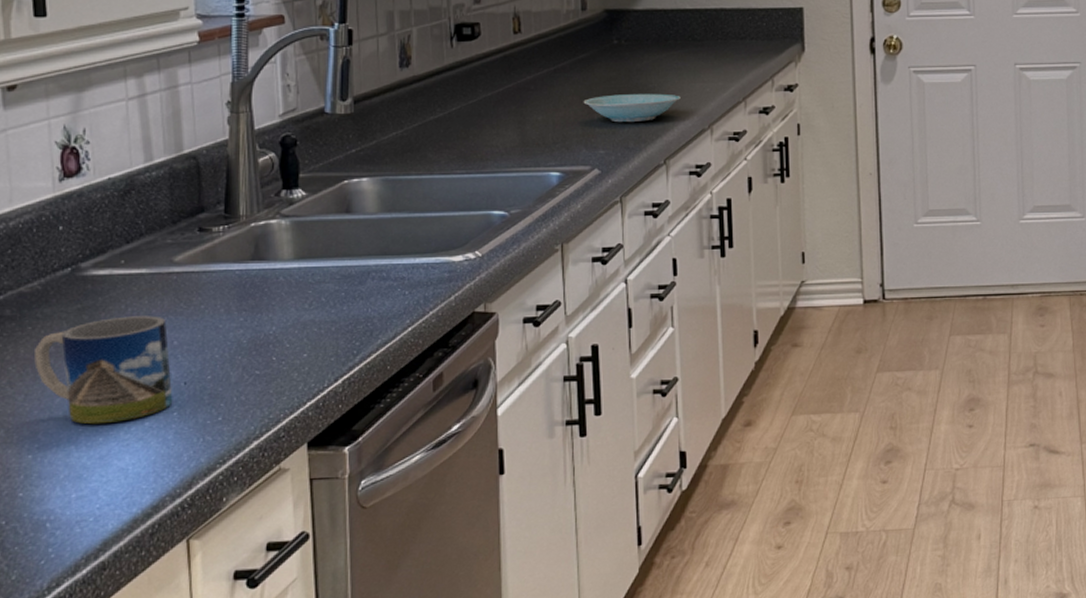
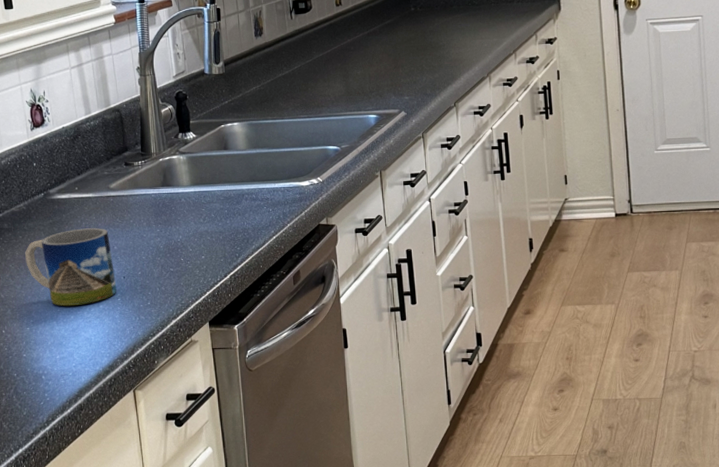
bowl: present [583,93,681,123] -> none [391,49,465,74]

